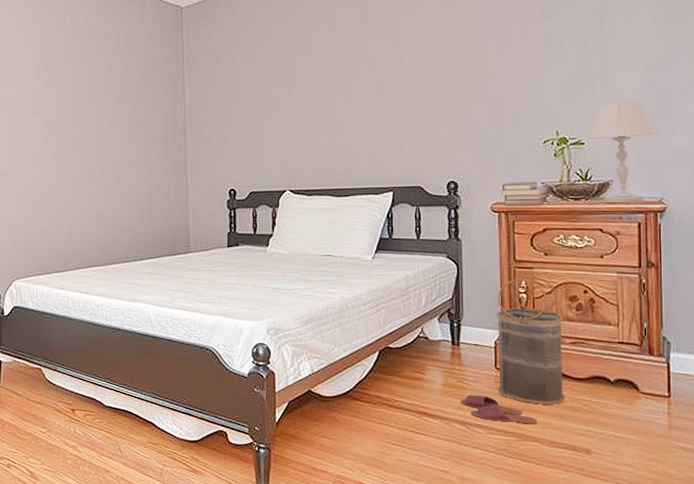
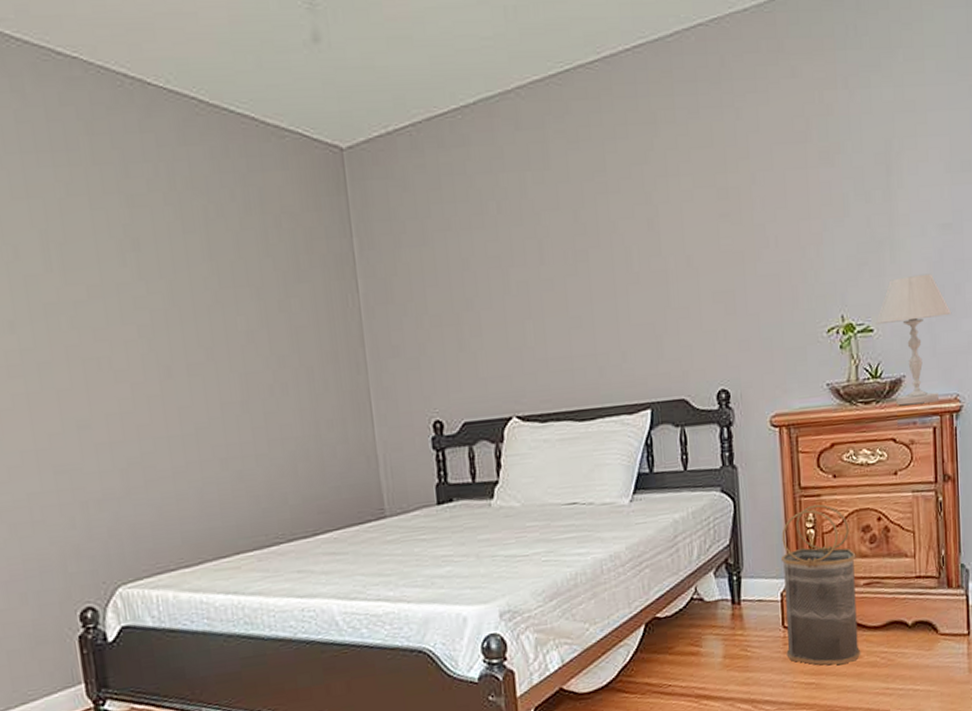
slippers: present [461,395,537,424] -> none [745,663,831,693]
books: present [502,181,551,206] -> none [782,383,838,417]

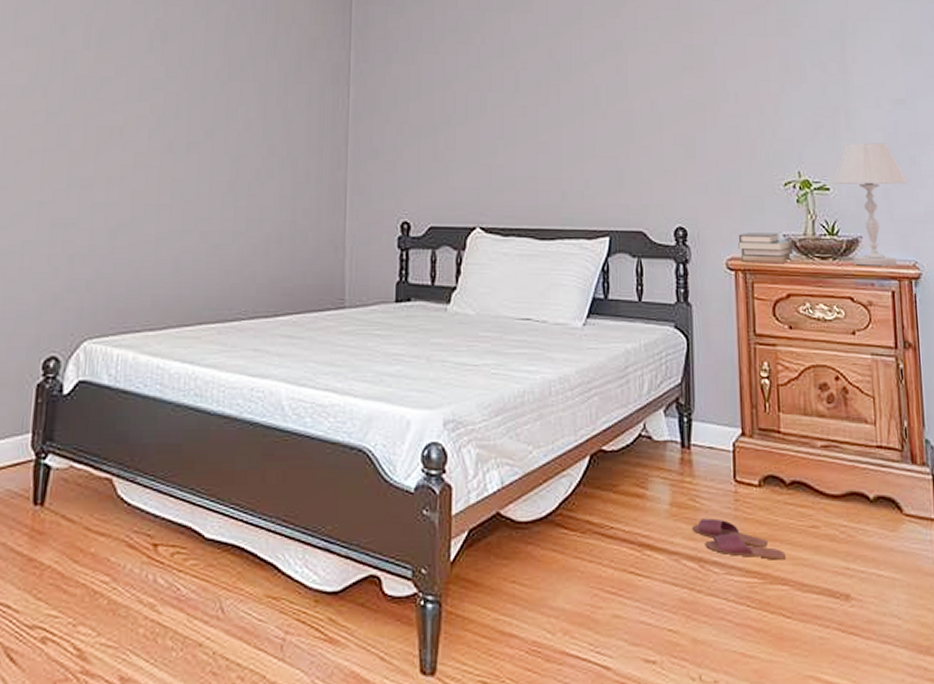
slippers: none [745,663,831,693] -> present [692,518,786,560]
basket: present [780,504,861,666] -> none [733,354,819,533]
books: none [782,383,838,417] -> present [738,232,795,264]

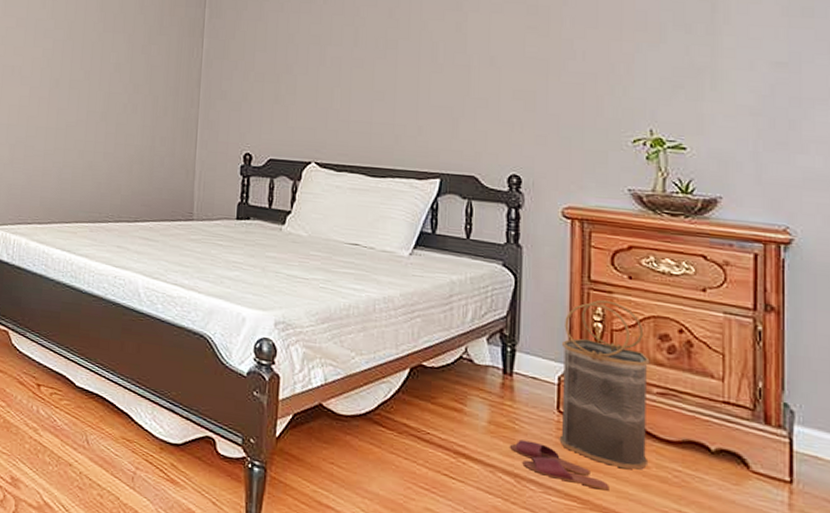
basket: none [733,354,819,533] -> present [559,300,650,470]
books: present [738,232,795,264] -> none [577,184,641,217]
table lamp: present [832,142,908,266] -> none [689,104,784,230]

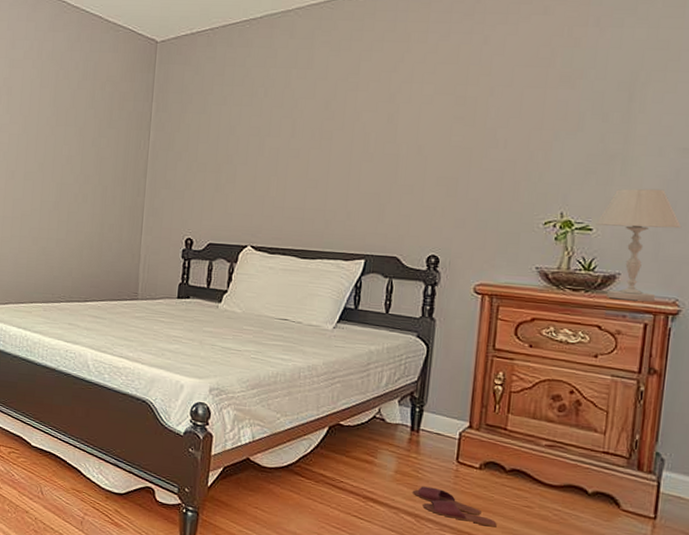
basket: present [559,300,650,470] -> none [456,366,542,510]
table lamp: none [689,104,784,230] -> present [595,188,682,302]

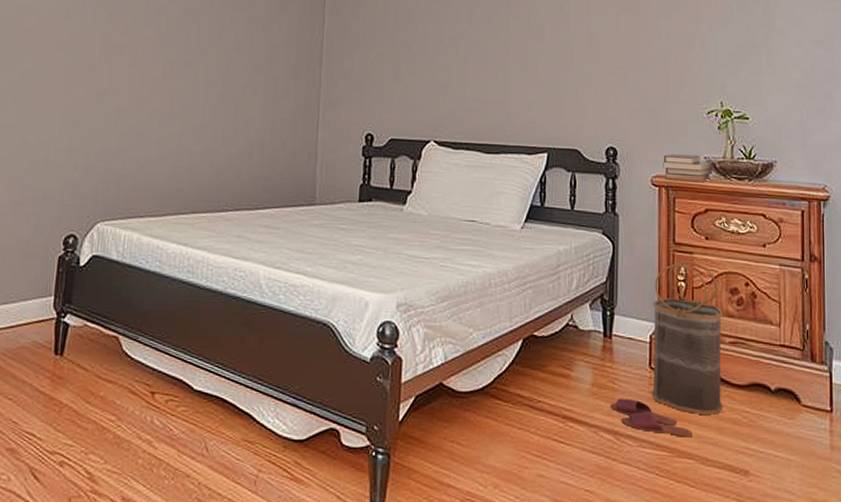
basket: none [456,366,542,510] -> present [651,260,724,416]
books: none [488,263,547,292] -> present [663,154,714,183]
table lamp: present [595,188,682,302] -> none [751,78,822,189]

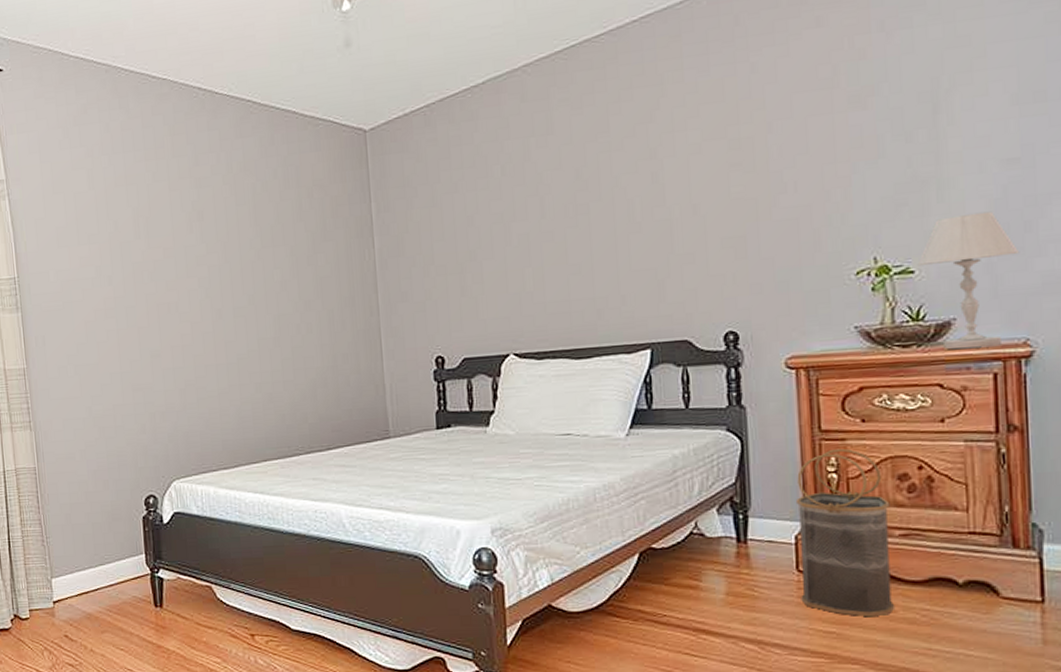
slippers: present [611,398,693,438] -> none [751,605,857,642]
books: present [663,154,714,183] -> none [799,325,869,359]
table lamp: none [751,78,822,189] -> present [917,211,1020,350]

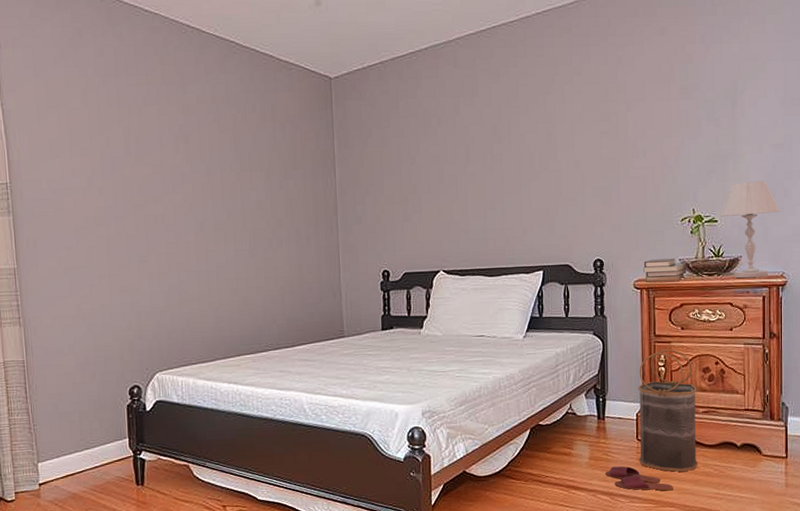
slippers: none [751,605,857,642] -> present [606,466,673,491]
books: none [799,325,869,359] -> present [643,258,688,282]

